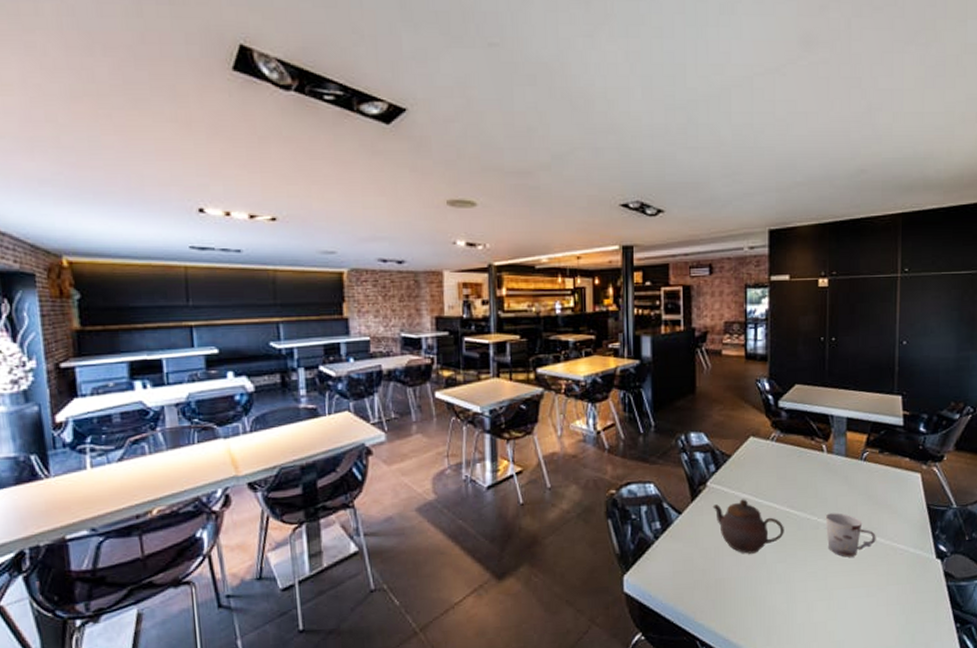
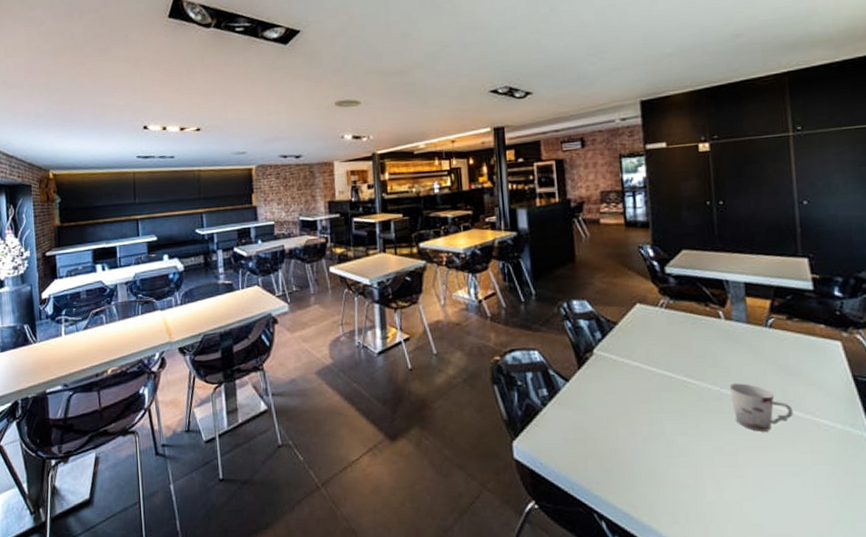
teapot: present [713,499,784,554] -> none [601,367,683,424]

